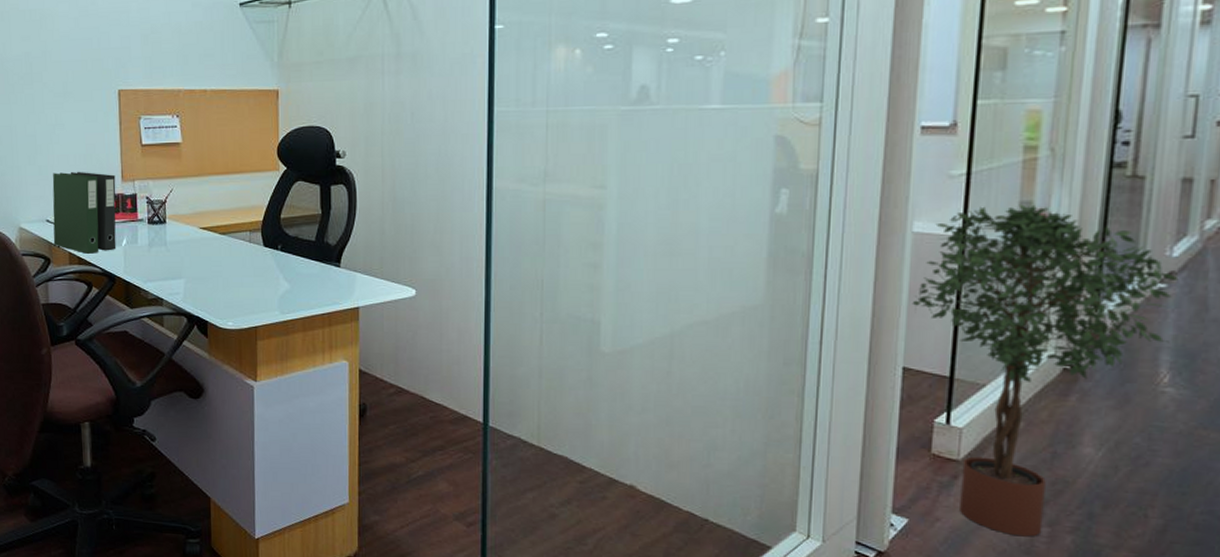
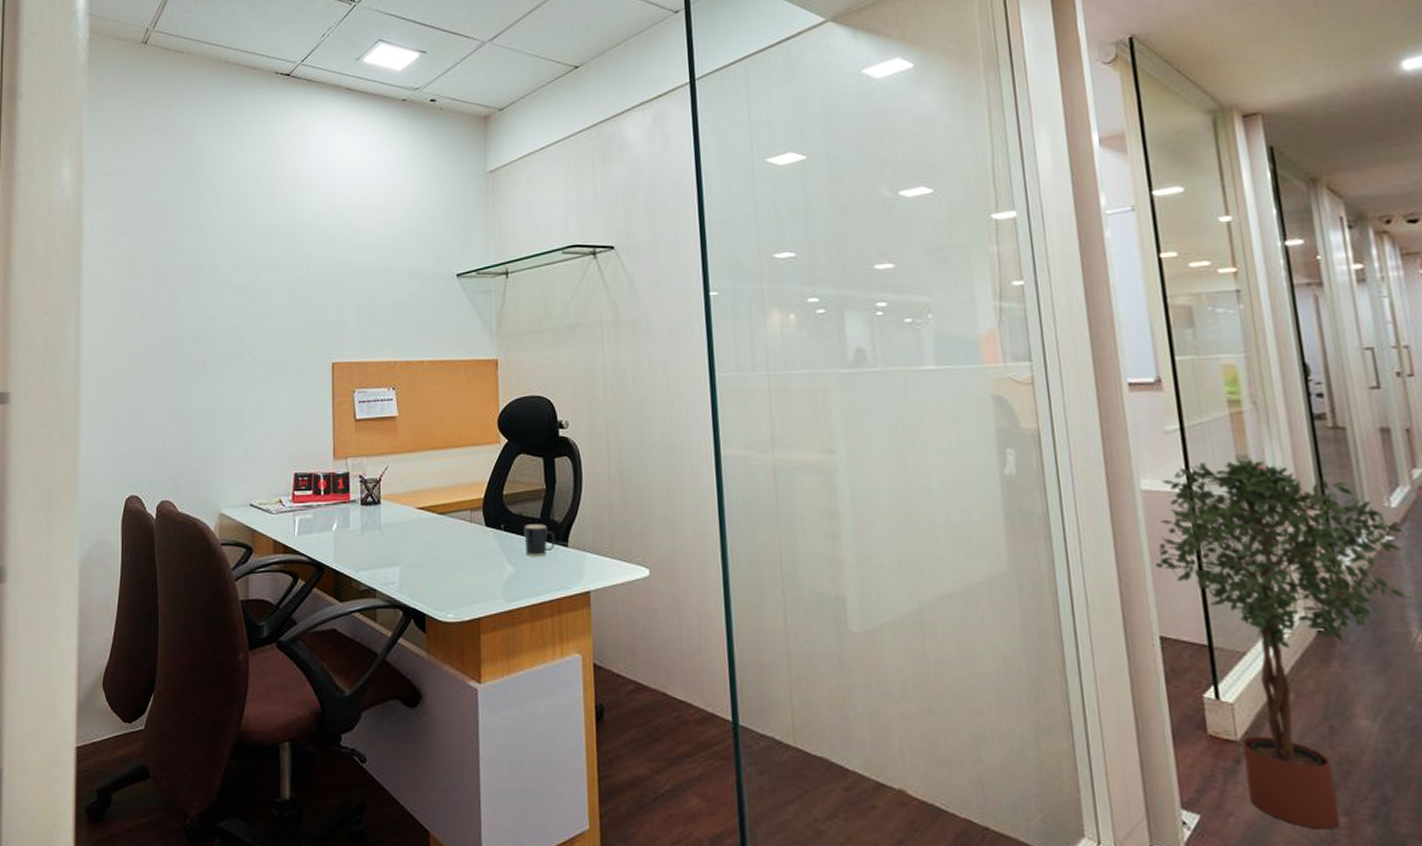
binder: present [52,171,117,254] -> none [256,449,327,541]
mug: none [299,246,329,275] -> present [523,524,556,557]

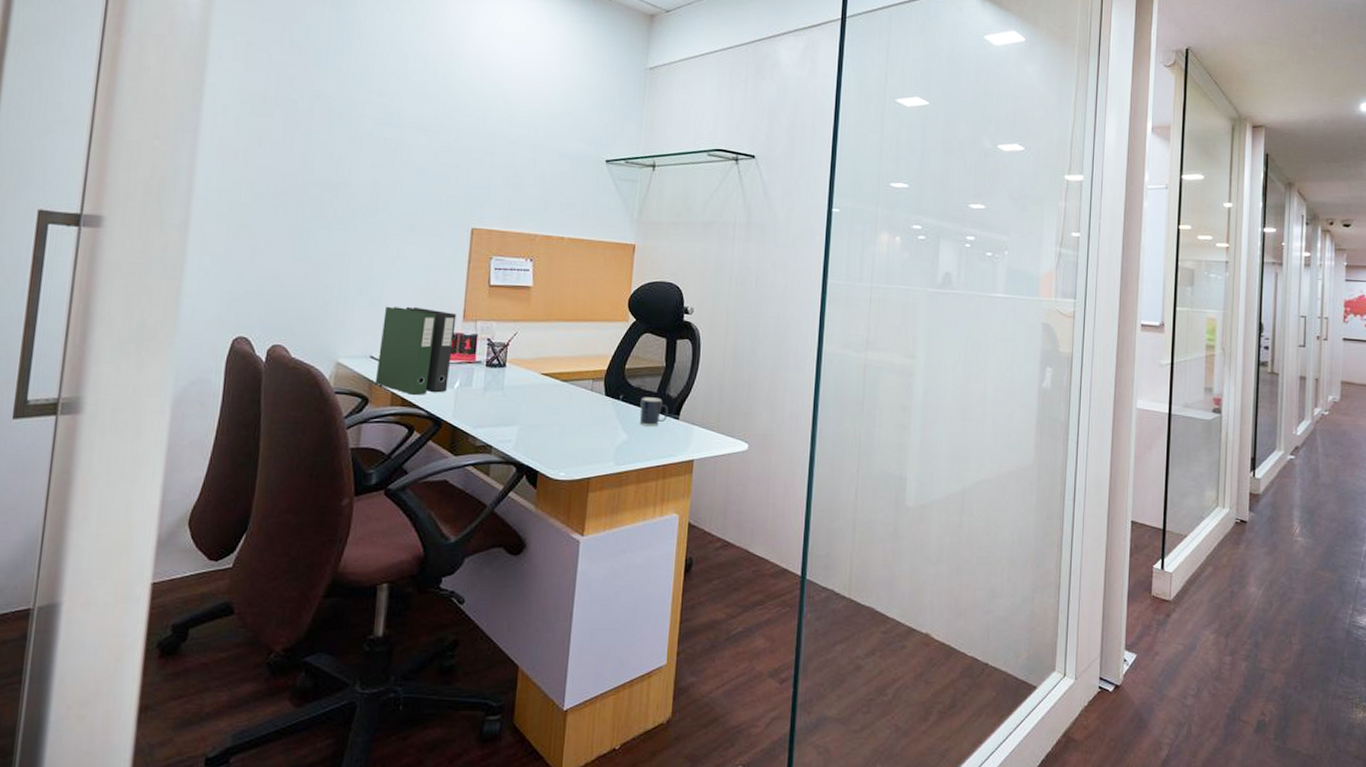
binder: none [256,449,327,541] -> present [375,306,457,395]
potted tree: present [1155,458,1413,829] -> none [1137,390,1301,665]

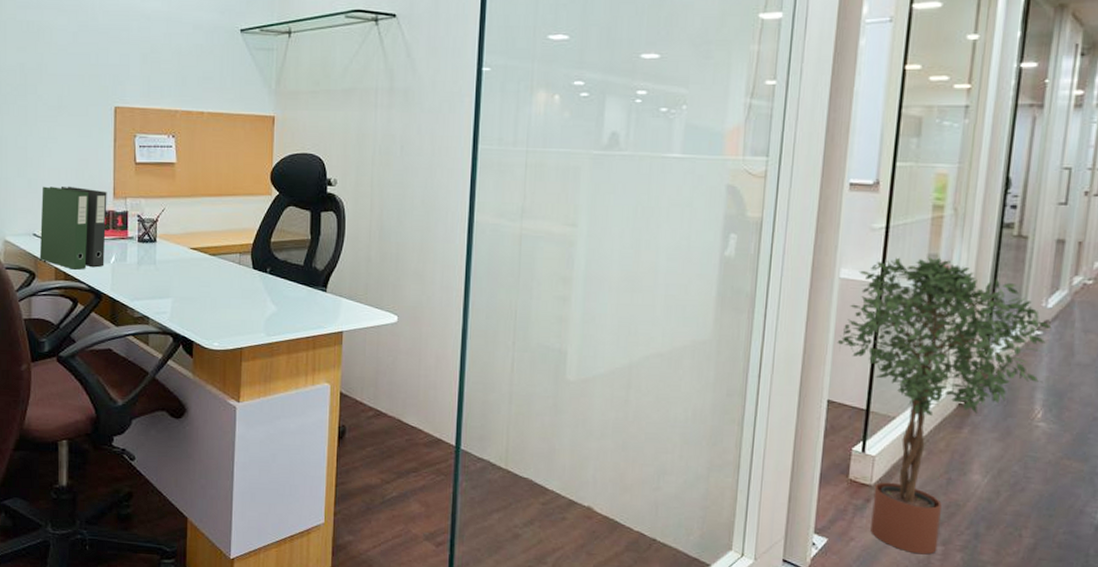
mug: present [639,397,669,427] -> none [287,270,316,299]
potted tree: none [1137,390,1301,665] -> present [837,257,1052,555]

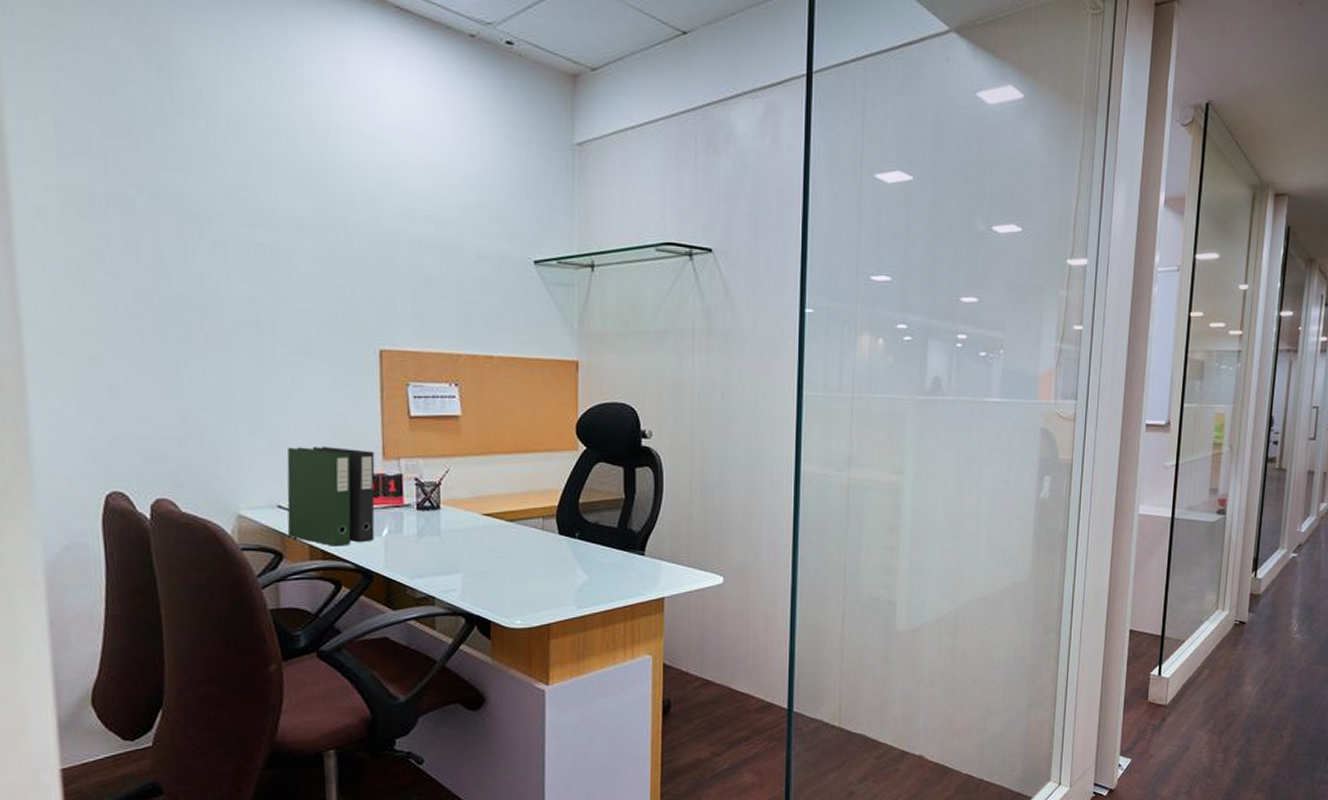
potted tree: present [837,257,1052,555] -> none [1137,491,1304,763]

